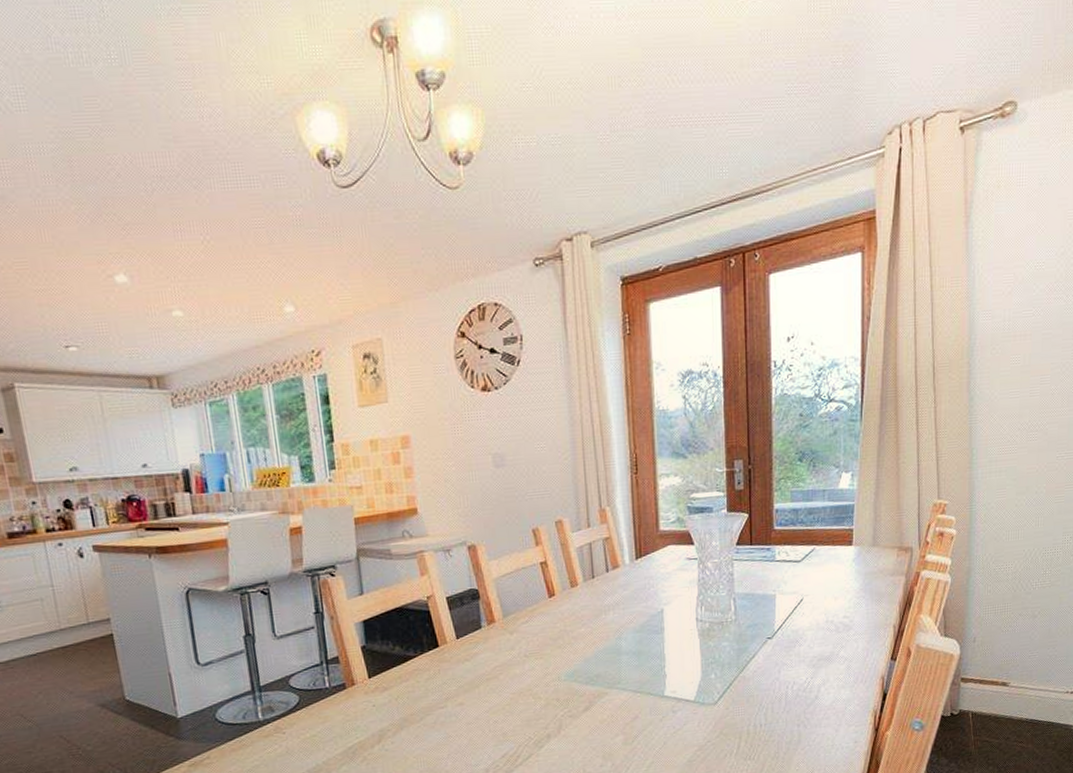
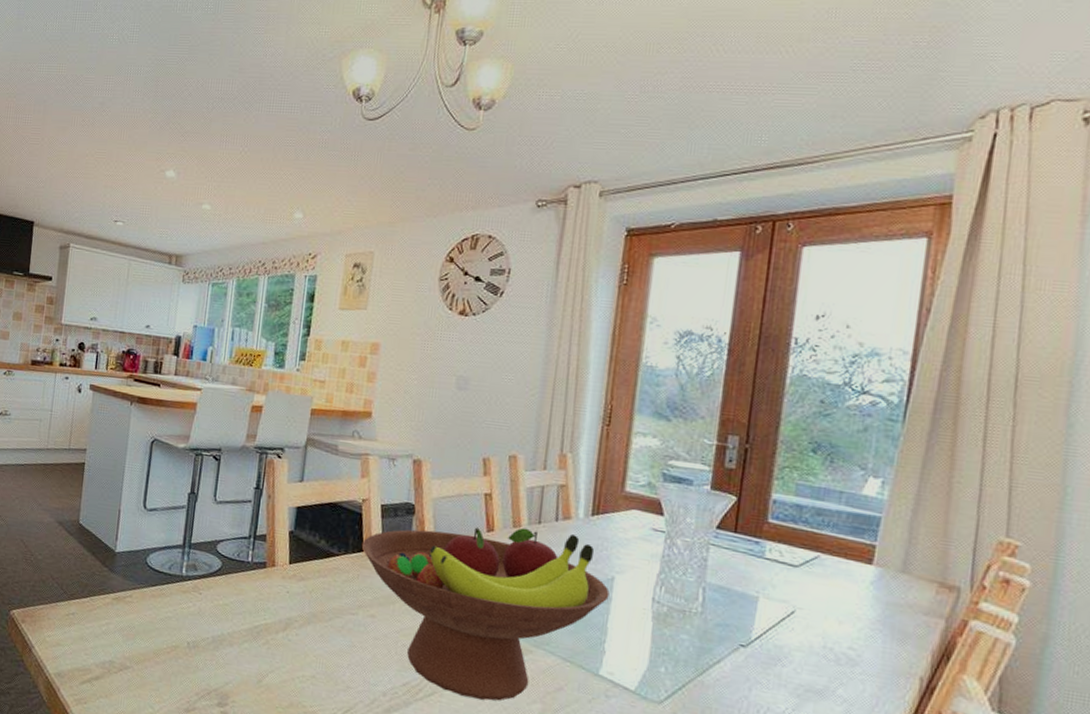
fruit bowl: none [435,580,662,750] -> present [361,527,610,701]

